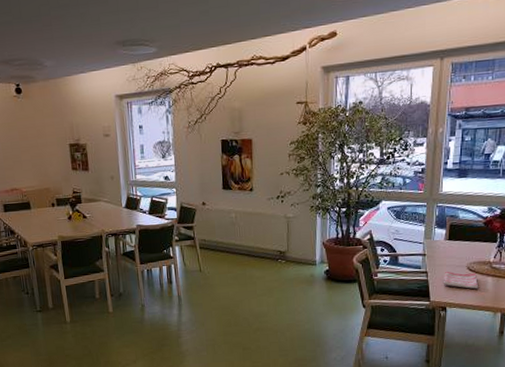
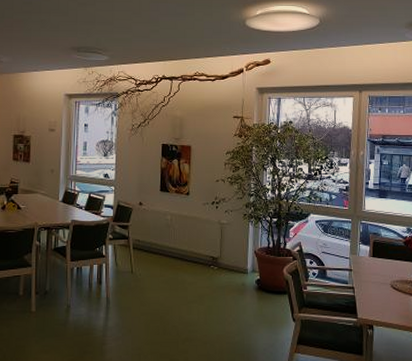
dish towel: present [444,271,479,290] -> none [370,288,403,309]

